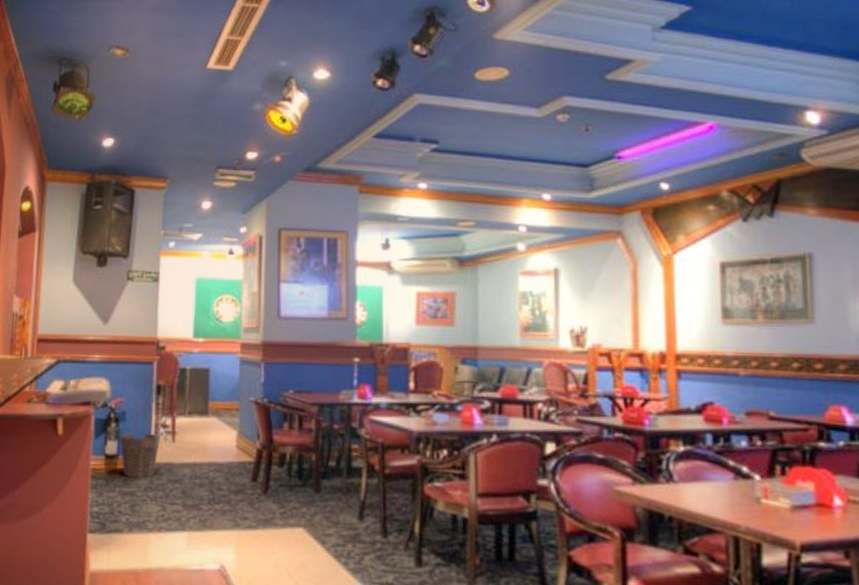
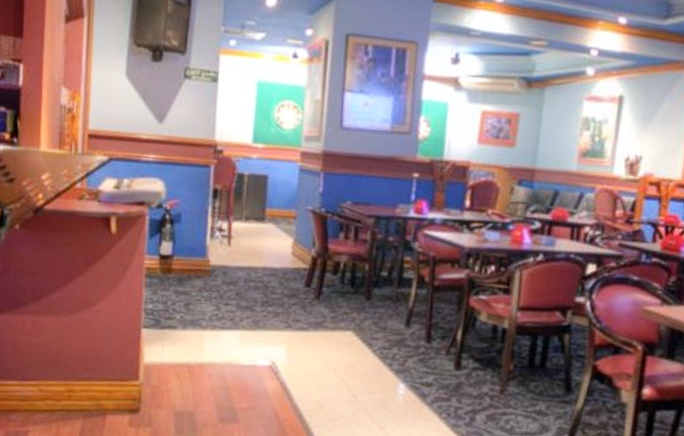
waste bin: present [119,433,161,479] -> none [174,235,216,279]

